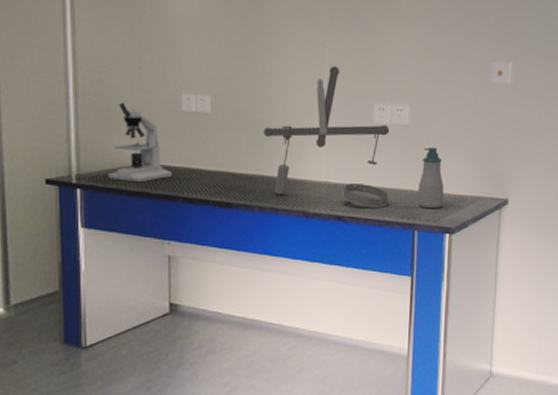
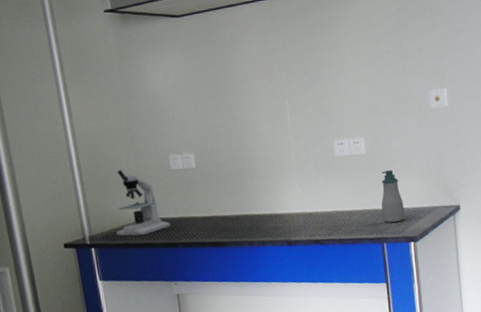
laboratory equipment: present [263,66,390,208] -> none [242,113,357,230]

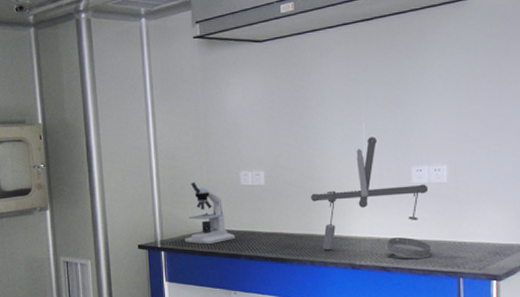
laboratory equipment: none [242,113,357,230] -> present [310,136,431,258]
soap bottle: present [381,170,406,223] -> none [460,201,489,258]

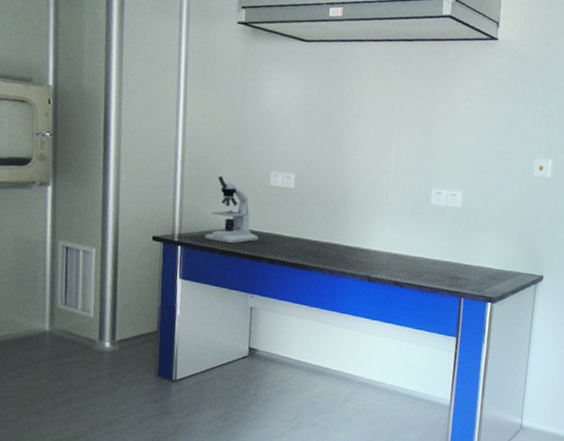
laboratory equipment: present [310,136,431,258] -> none [337,154,445,277]

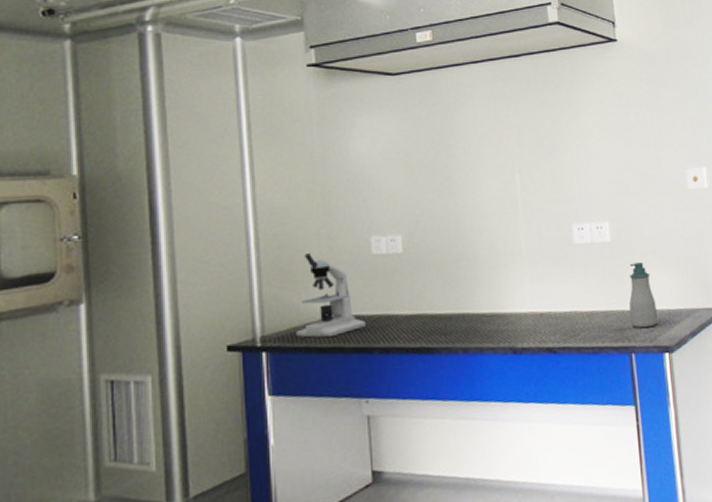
soap bottle: none [464,228,489,281] -> present [629,262,659,329]

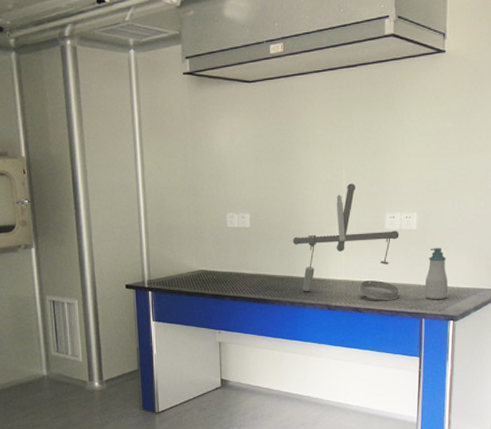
microscope: present [296,253,366,338] -> none [172,223,220,285]
laboratory equipment: none [459,190,599,335] -> present [292,183,400,300]

